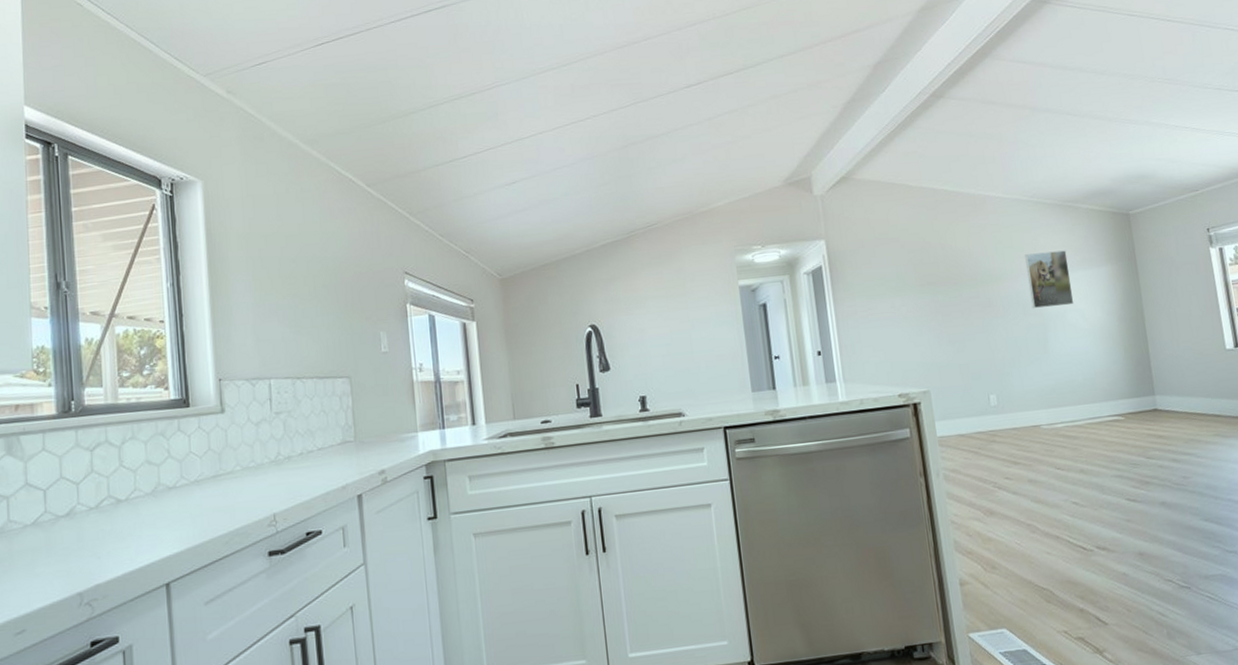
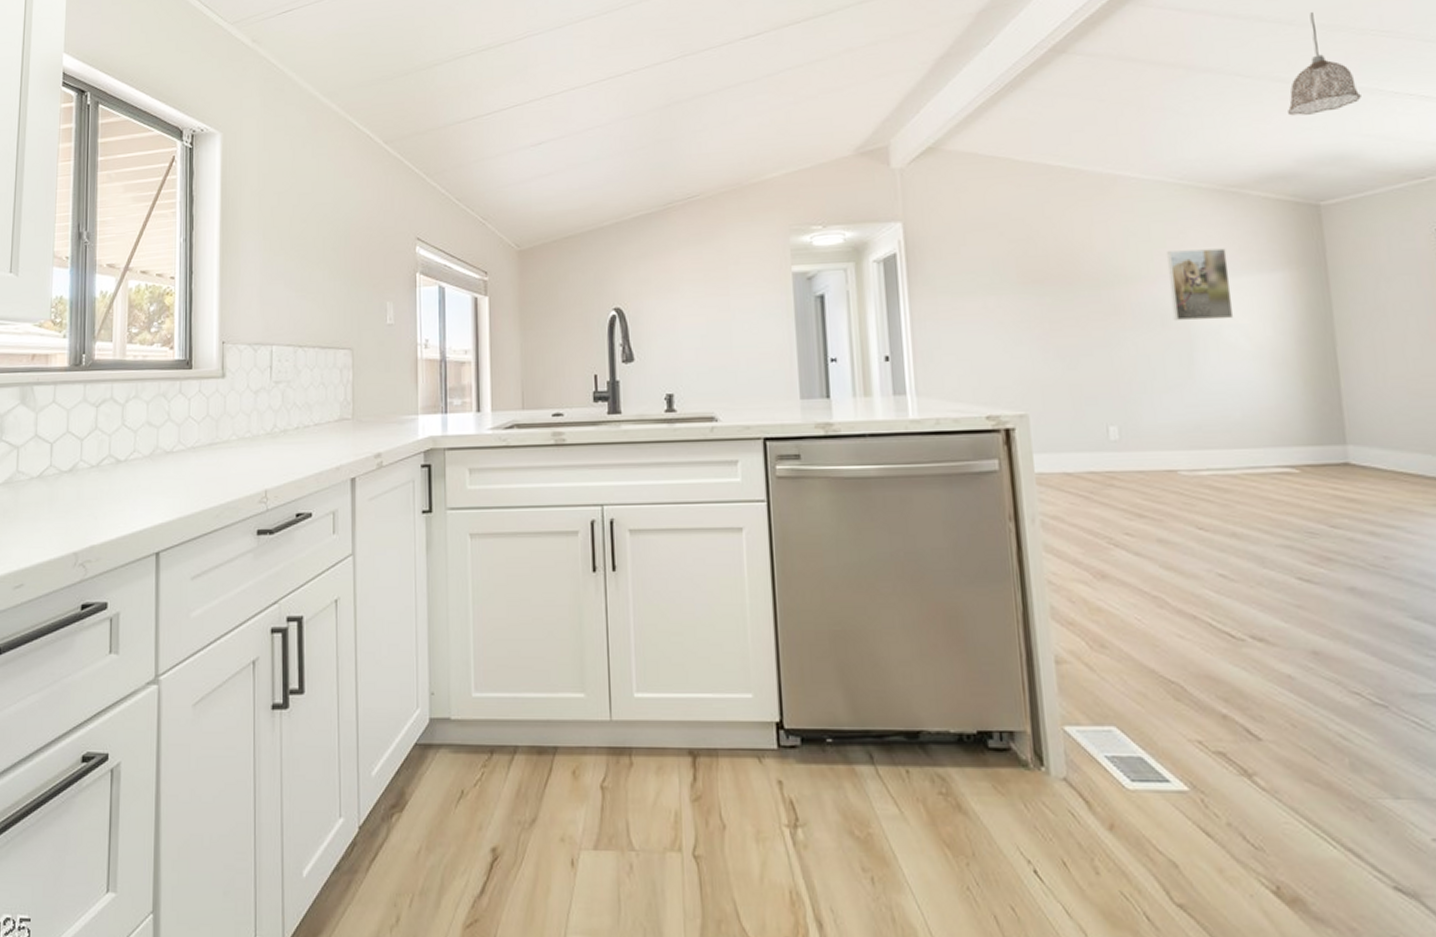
pendant lamp: none [1104,65,1154,146] -> present [1288,12,1361,116]

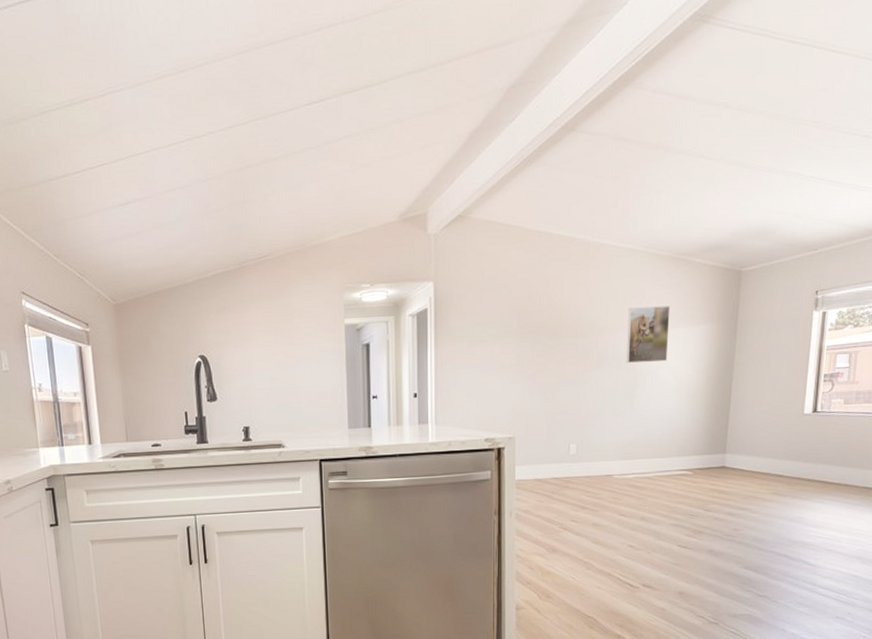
pendant lamp: present [1288,12,1361,116] -> none [733,102,787,195]

